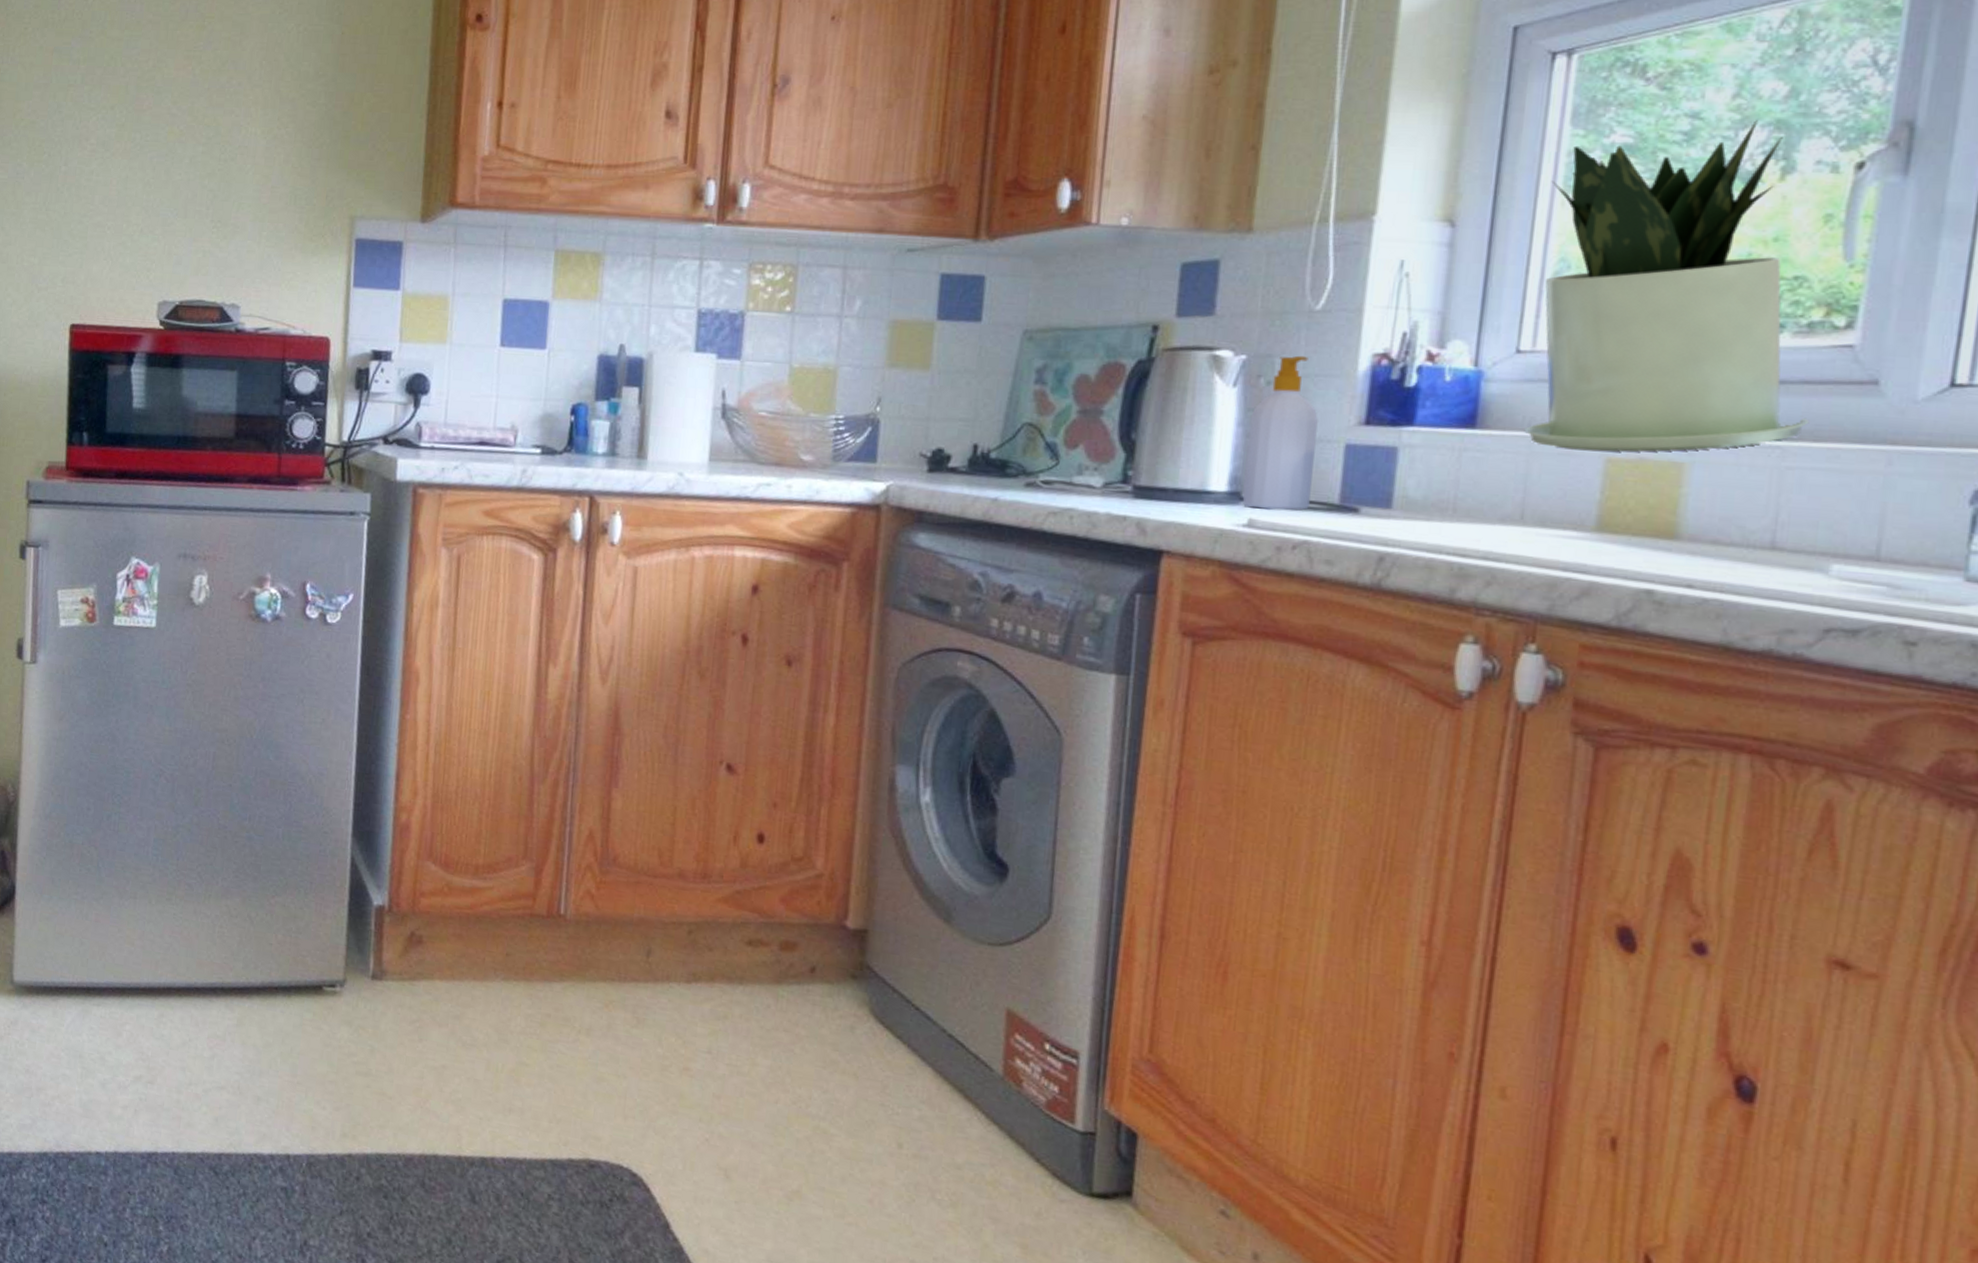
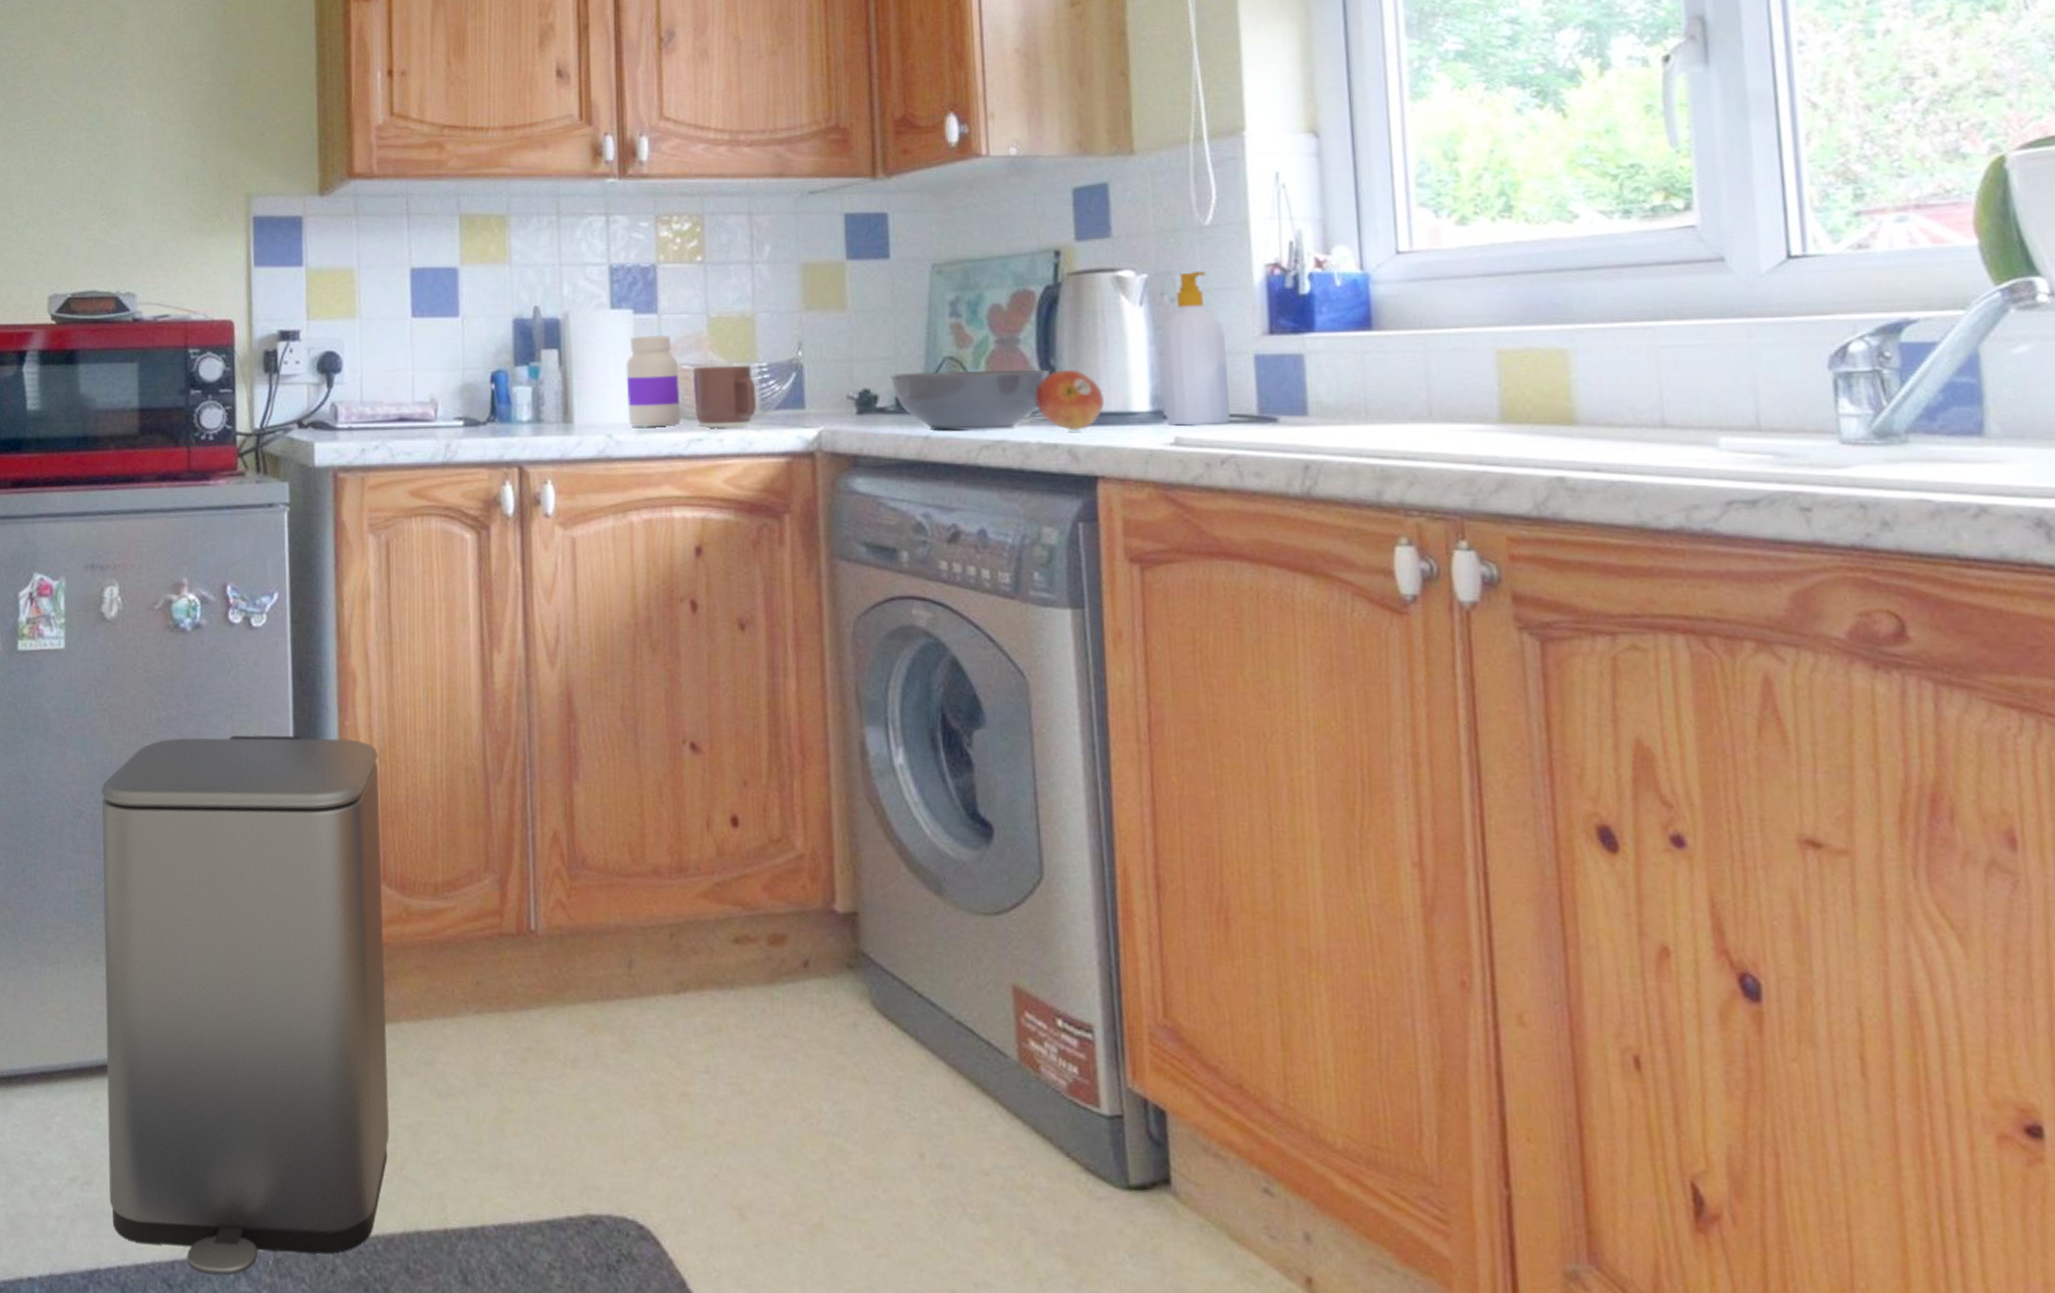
pedal bin: none [168,715,434,1171] -> present [101,735,390,1276]
jar: none [701,380,756,470] -> present [626,336,681,427]
mug: none [767,414,830,477] -> present [692,365,756,429]
bowl: none [965,435,1130,498] -> present [890,369,1051,431]
fruit: none [1110,444,1181,505] -> present [1035,369,1104,430]
planter: present [1524,120,1810,452] -> none [1398,22,1672,344]

